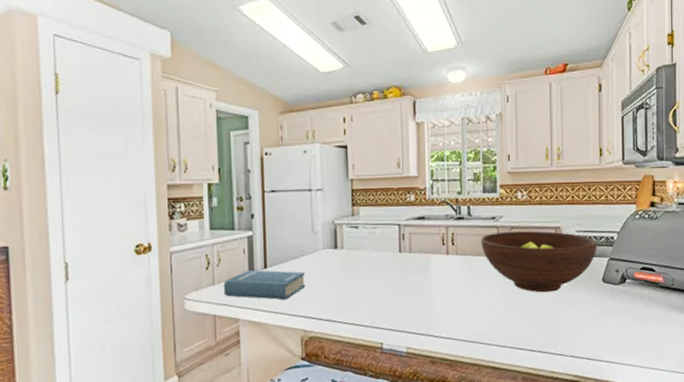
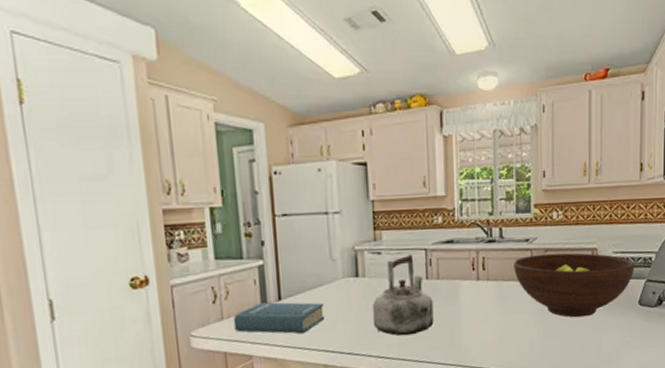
kettle: none [349,229,406,305] -> present [372,254,434,336]

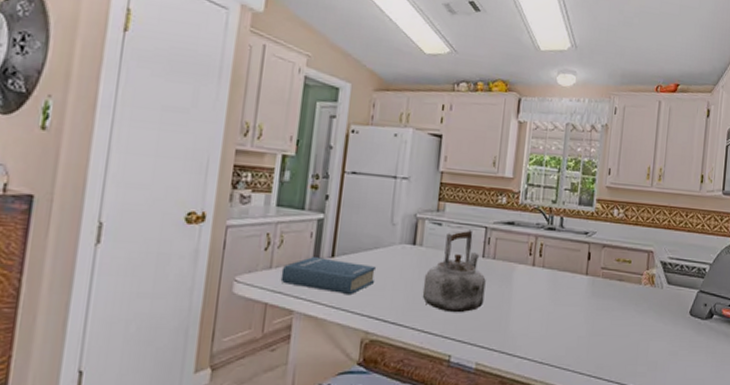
fruit bowl: present [514,253,635,318] -> none [570,249,689,320]

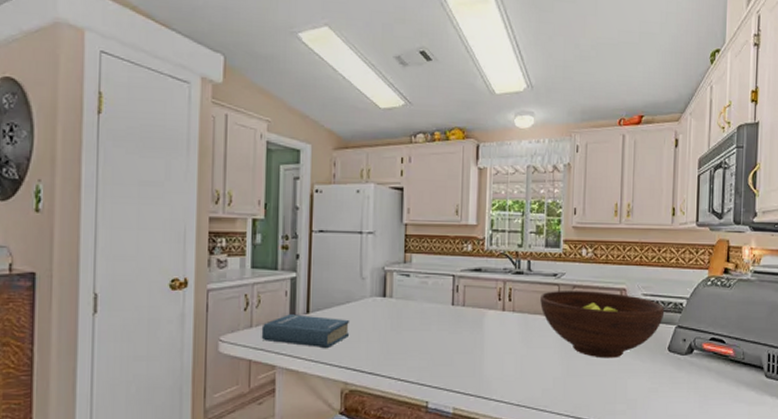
kettle: present [422,230,486,313] -> none [396,279,457,361]
fruit bowl: none [570,249,689,320] -> present [540,290,665,359]

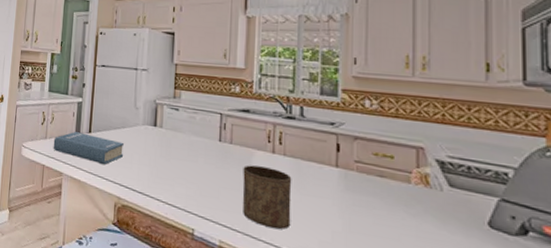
cup: none [475,326,520,386] -> present [242,165,292,230]
fruit bowl: present [540,290,665,359] -> none [315,139,481,224]

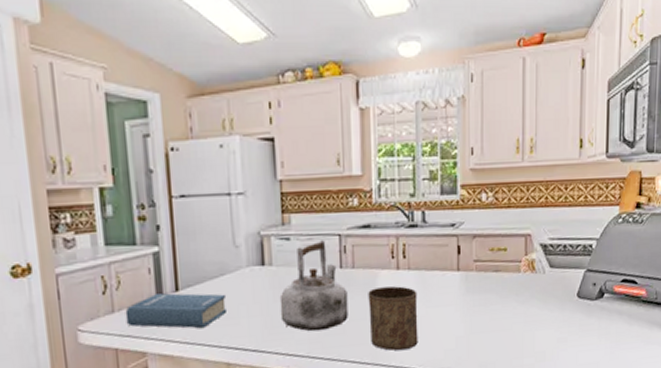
kettle: none [164,115,224,191] -> present [279,240,348,332]

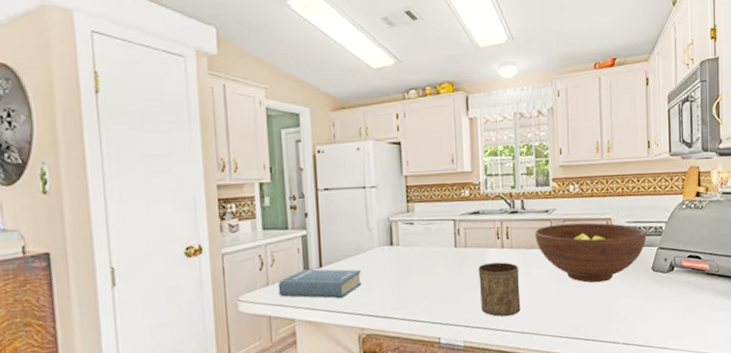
kettle: present [279,240,348,332] -> none [405,224,462,301]
fruit bowl: none [438,239,573,312] -> present [535,222,647,283]

